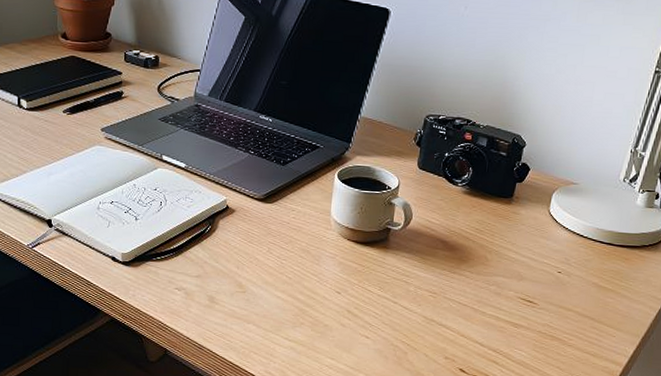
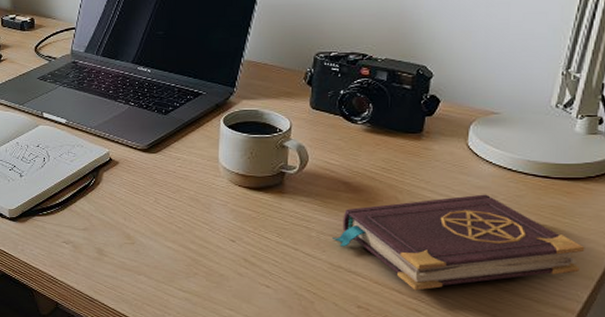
book: none [428,257,635,344] -> present [332,194,585,291]

